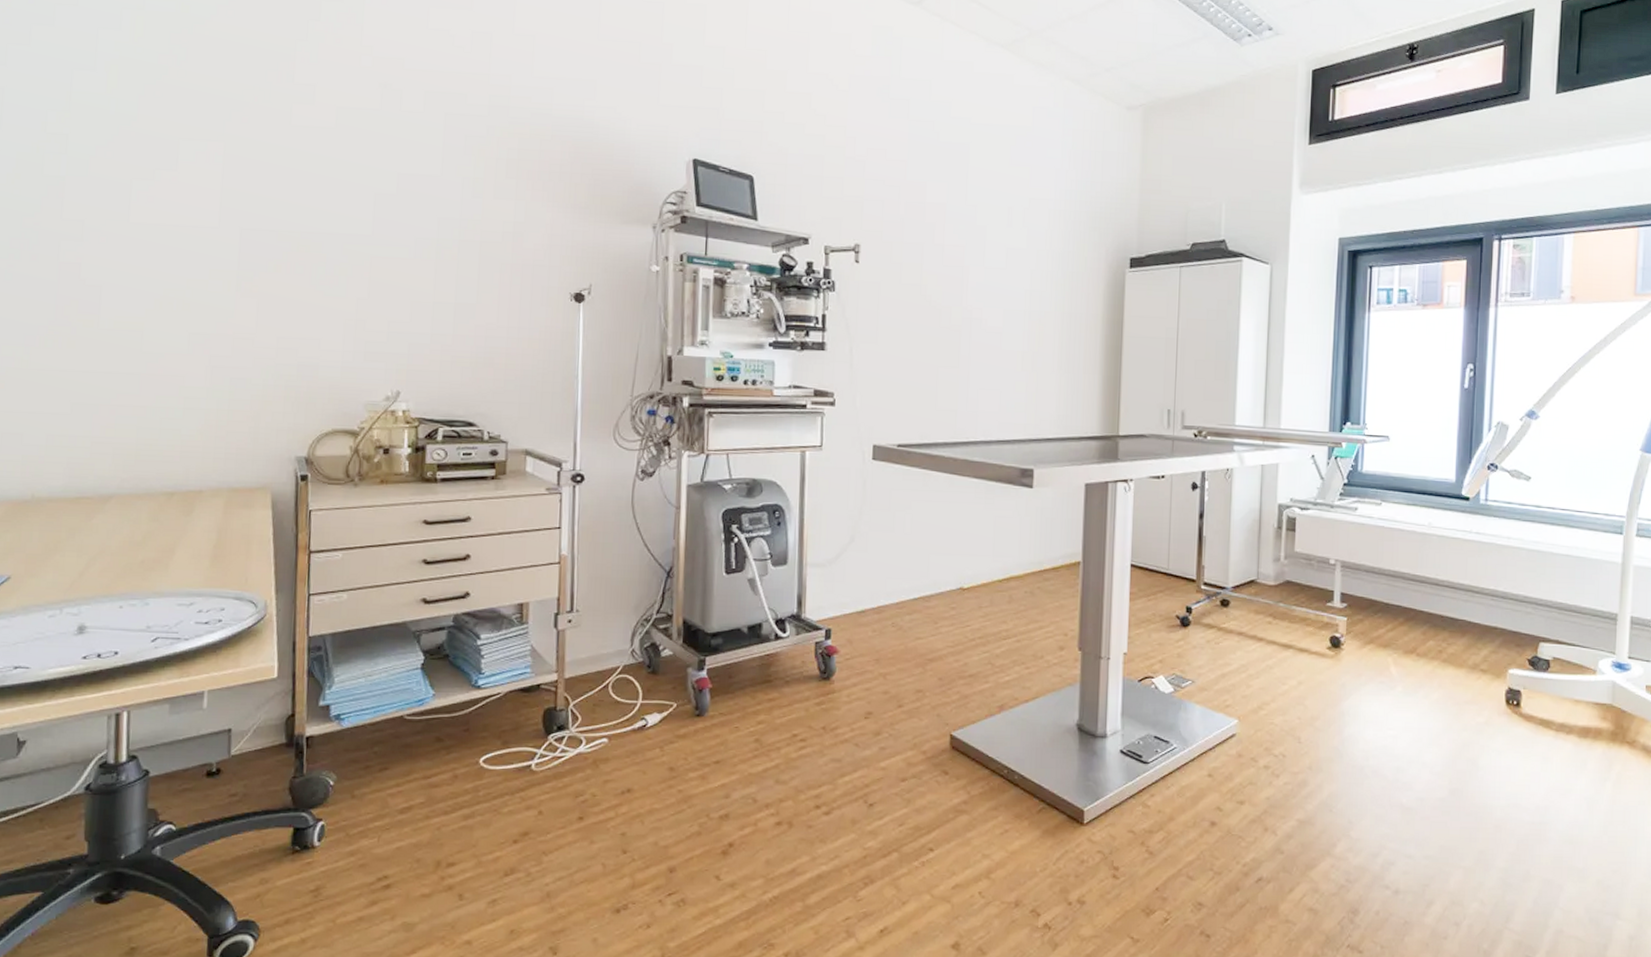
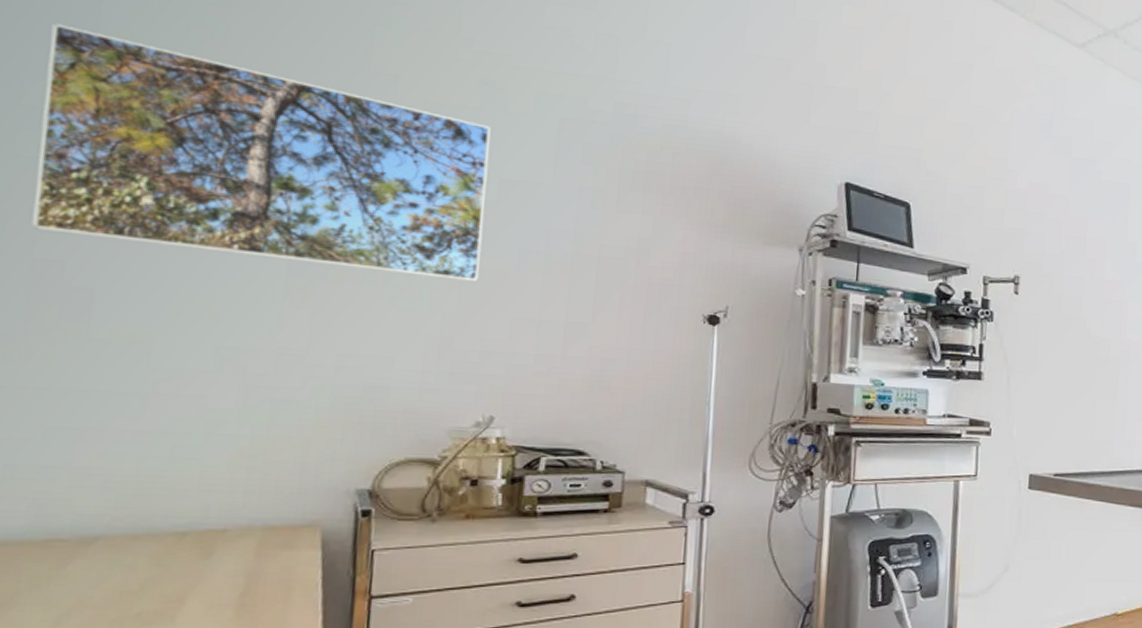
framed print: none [57,61,390,269] -> present [31,23,491,281]

